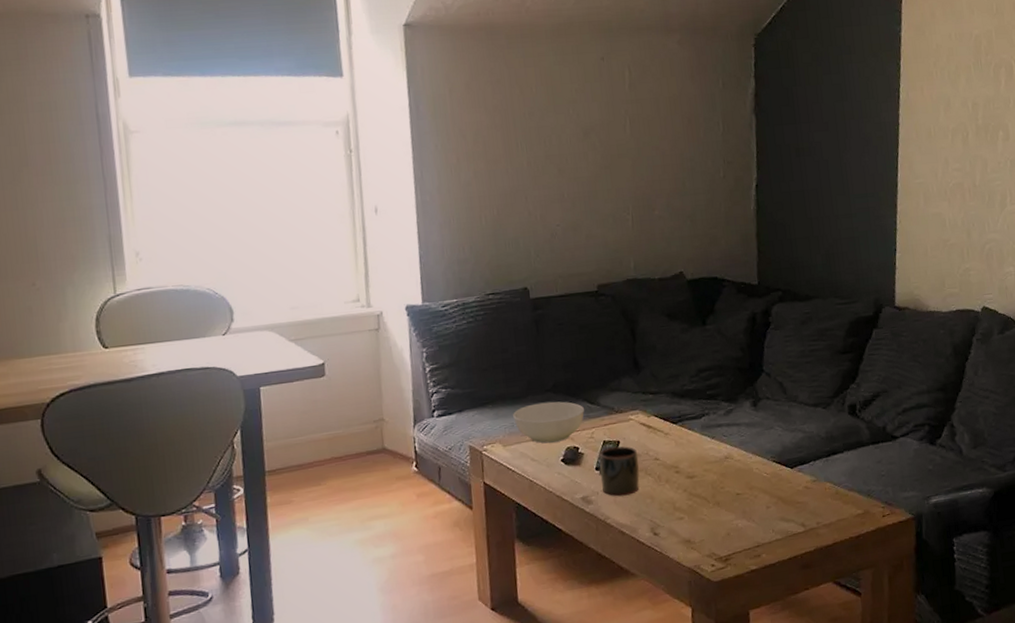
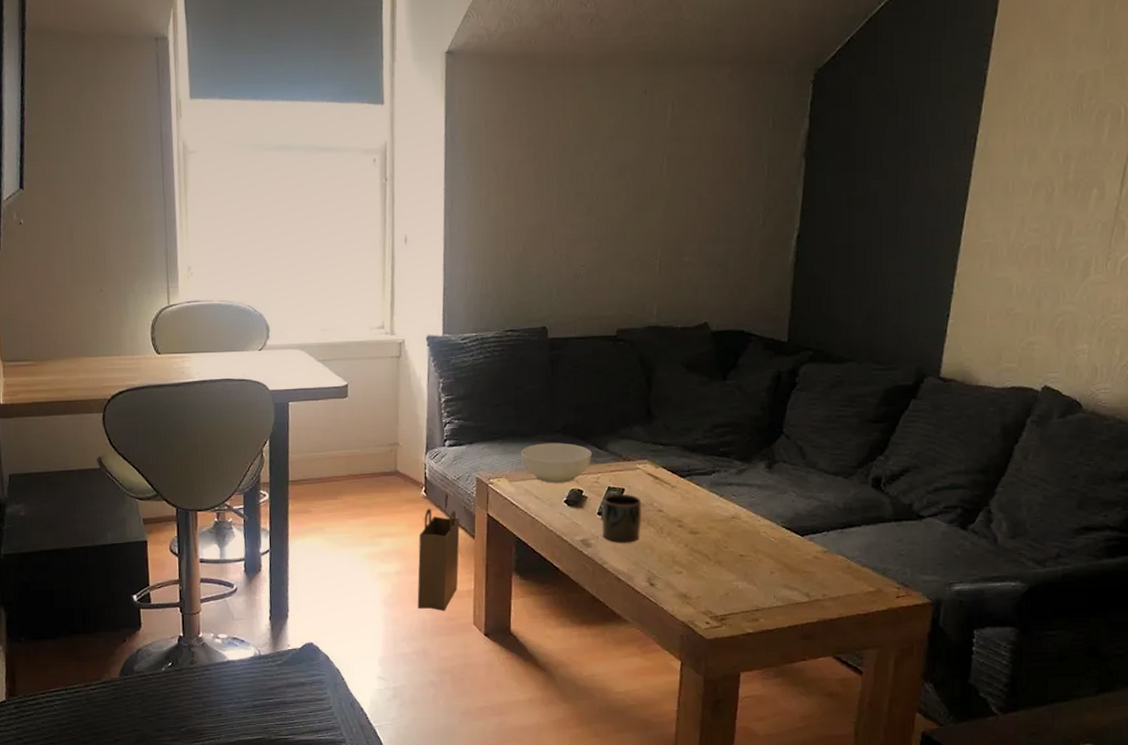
shopping bag: none [413,482,459,592] -> present [417,508,460,611]

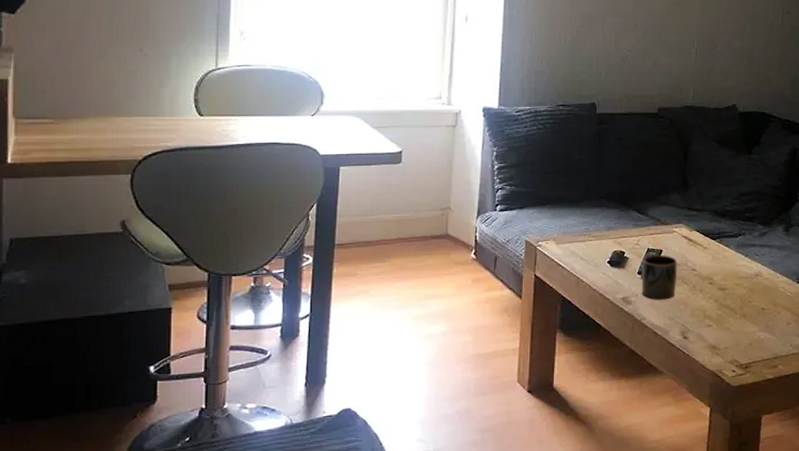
shopping bag: present [417,508,460,611] -> none [462,270,507,370]
bowl: present [521,442,593,483] -> none [569,208,634,245]

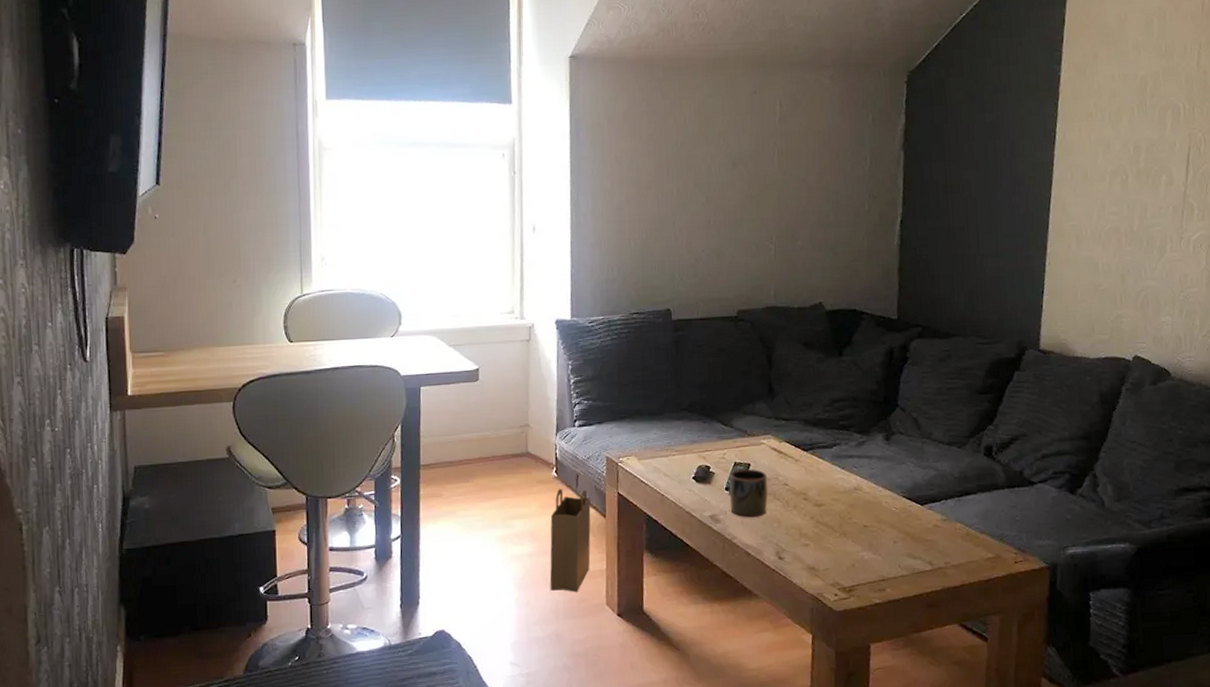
shopping bag: none [462,270,507,370] -> present [550,488,591,592]

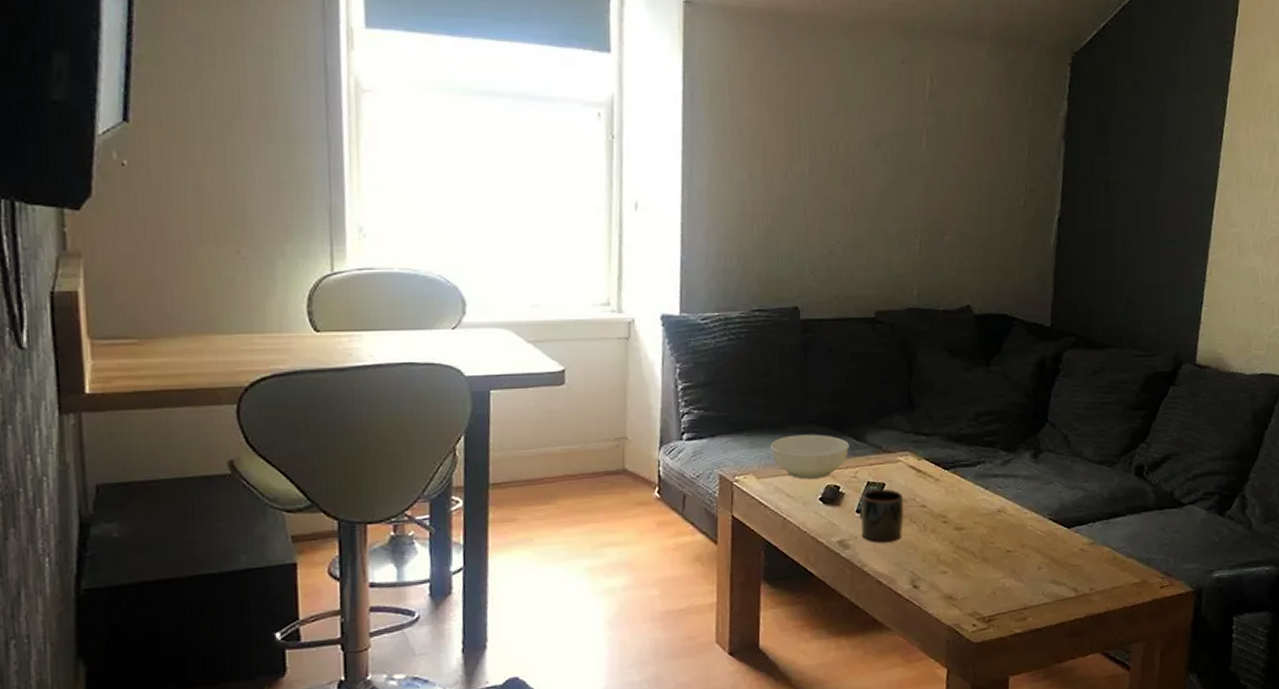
shopping bag: present [550,488,591,592] -> none [649,511,700,629]
bowl: none [649,420,719,460] -> present [770,434,850,479]

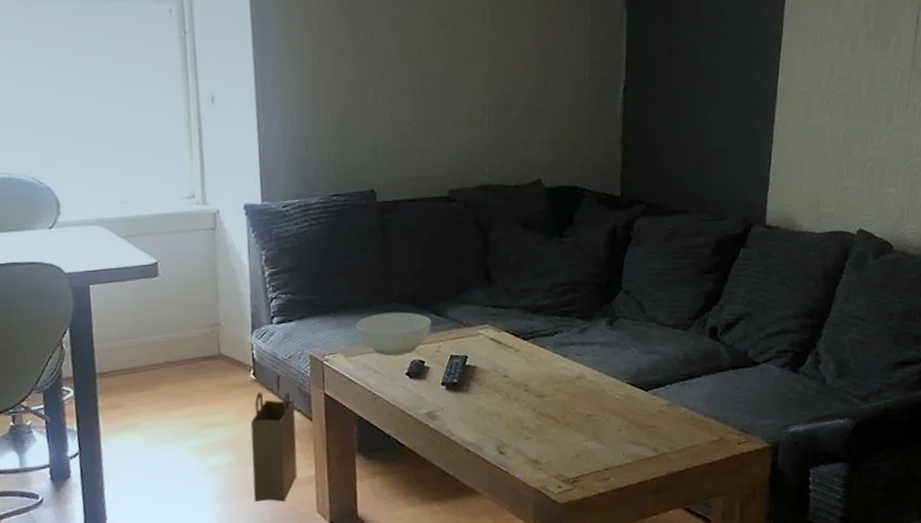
shopping bag: none [649,511,700,629] -> present [250,392,298,502]
mug: present [860,488,904,544] -> none [445,361,488,414]

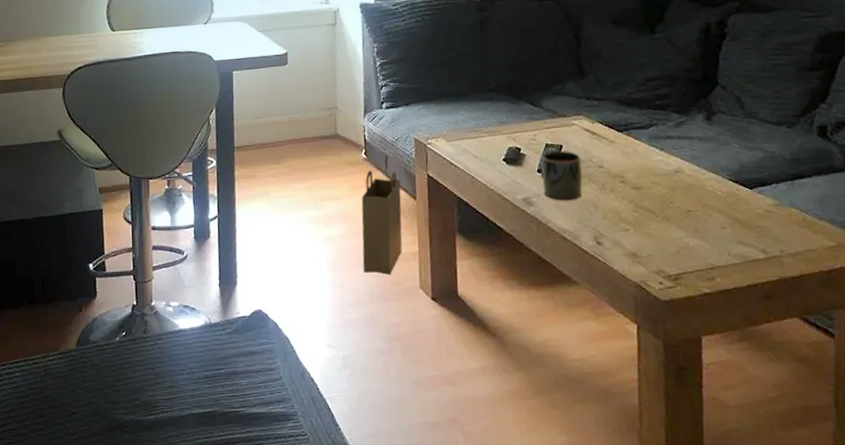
bowl: present [356,312,432,356] -> none [457,101,528,142]
mug: none [445,361,488,414] -> present [541,150,583,201]

